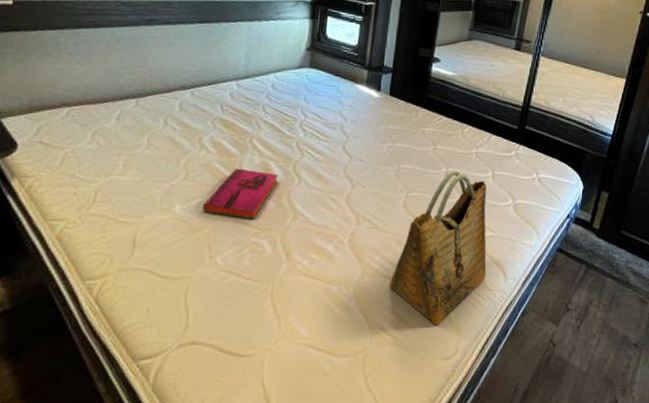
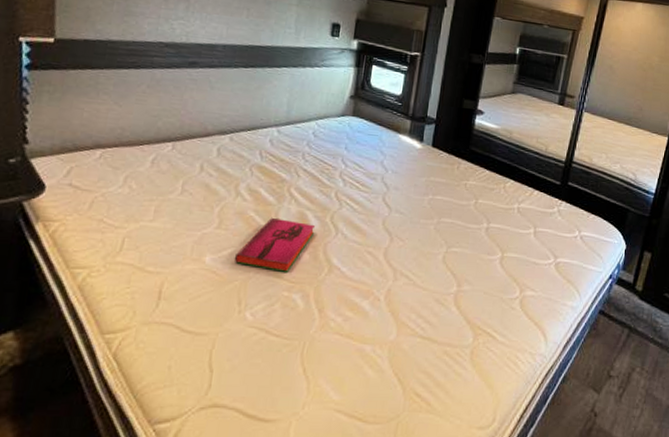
grocery bag: present [389,170,487,325] -> none [425,225,528,391]

